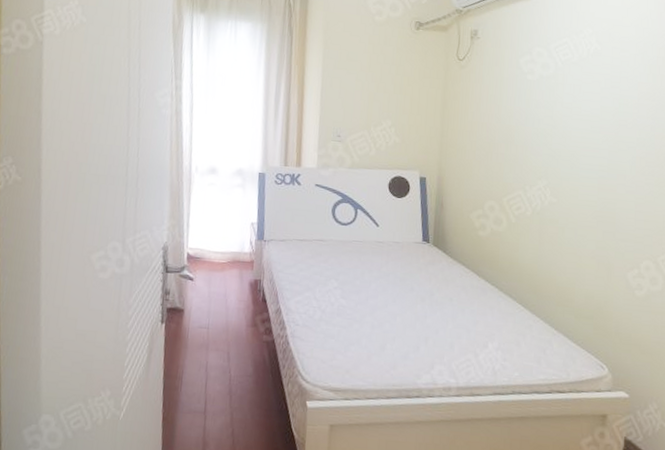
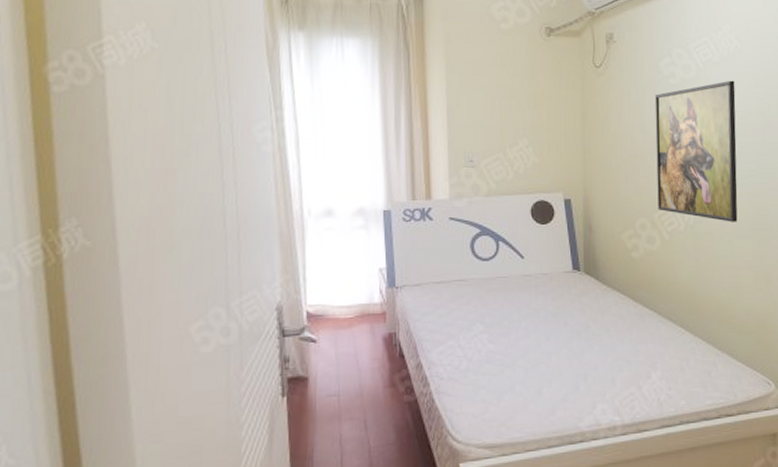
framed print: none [507,80,592,213] -> present [654,80,738,222]

